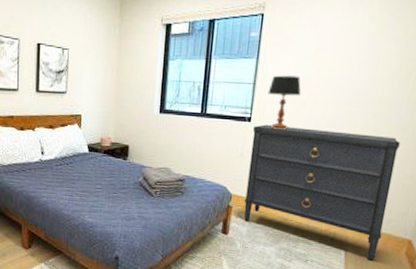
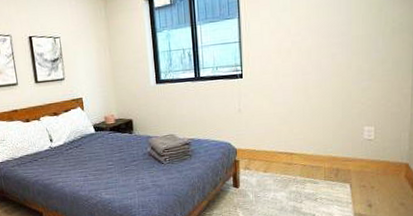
dresser: present [244,124,401,261] -> none [245,70,383,189]
table lamp: present [267,75,301,129] -> none [254,28,285,81]

